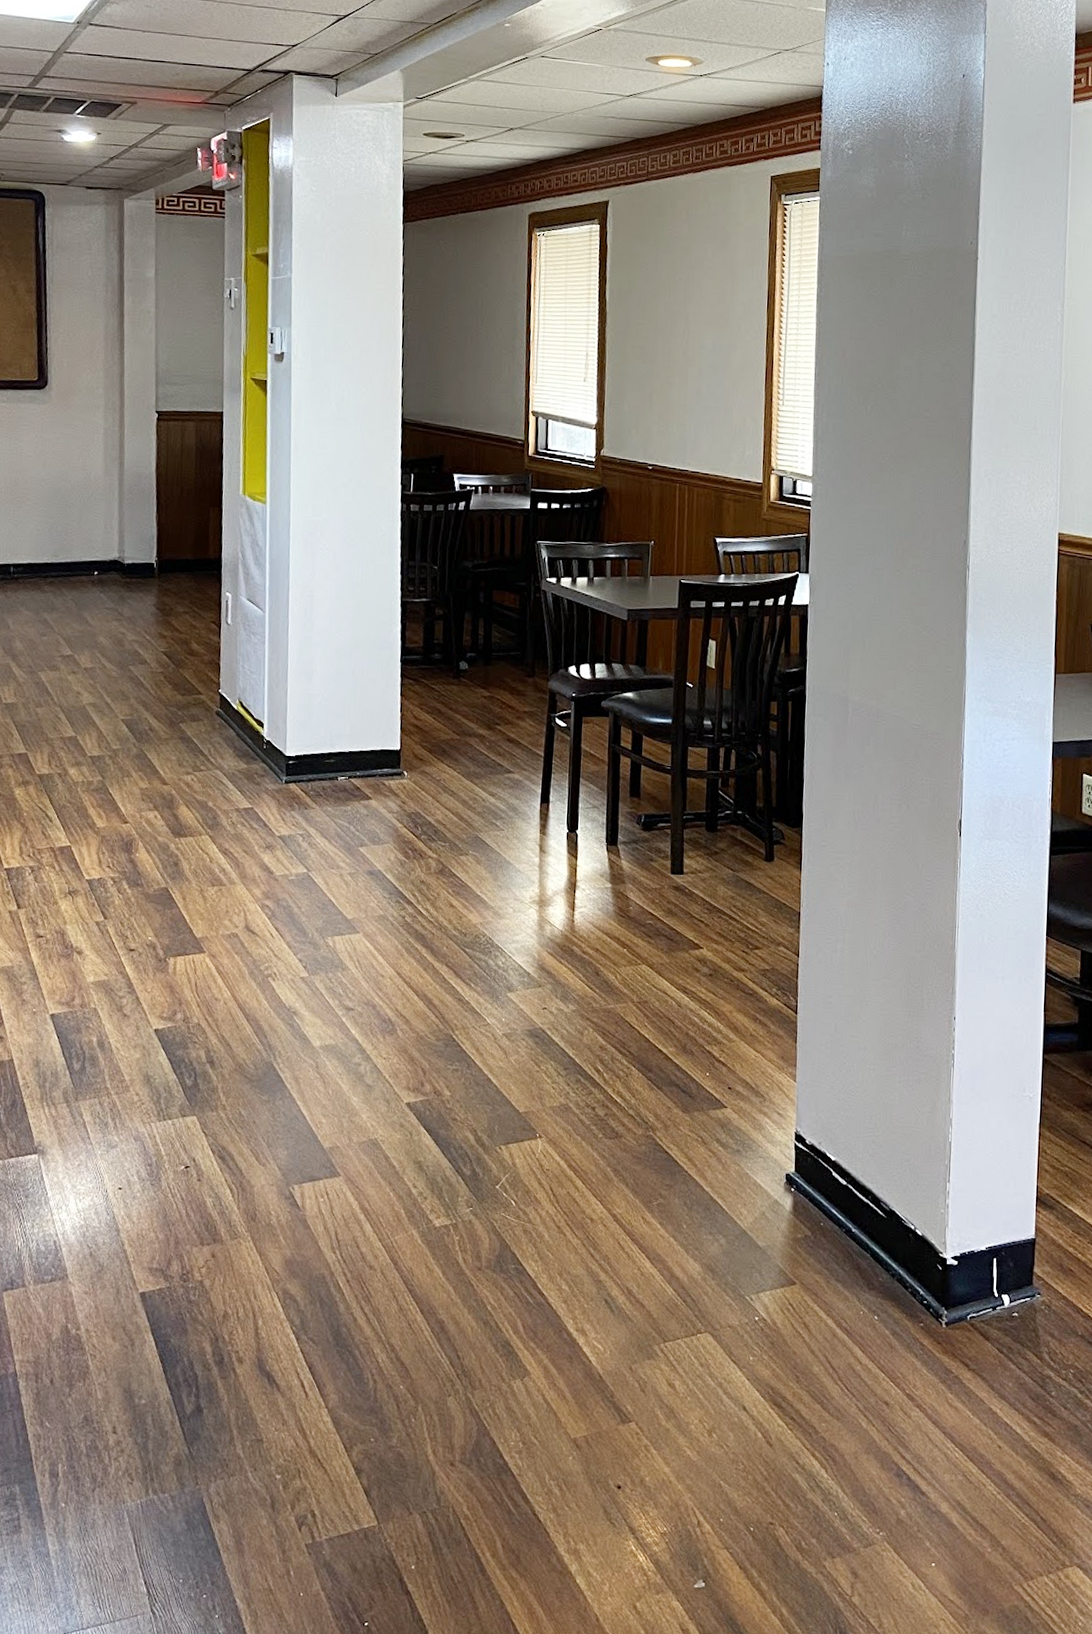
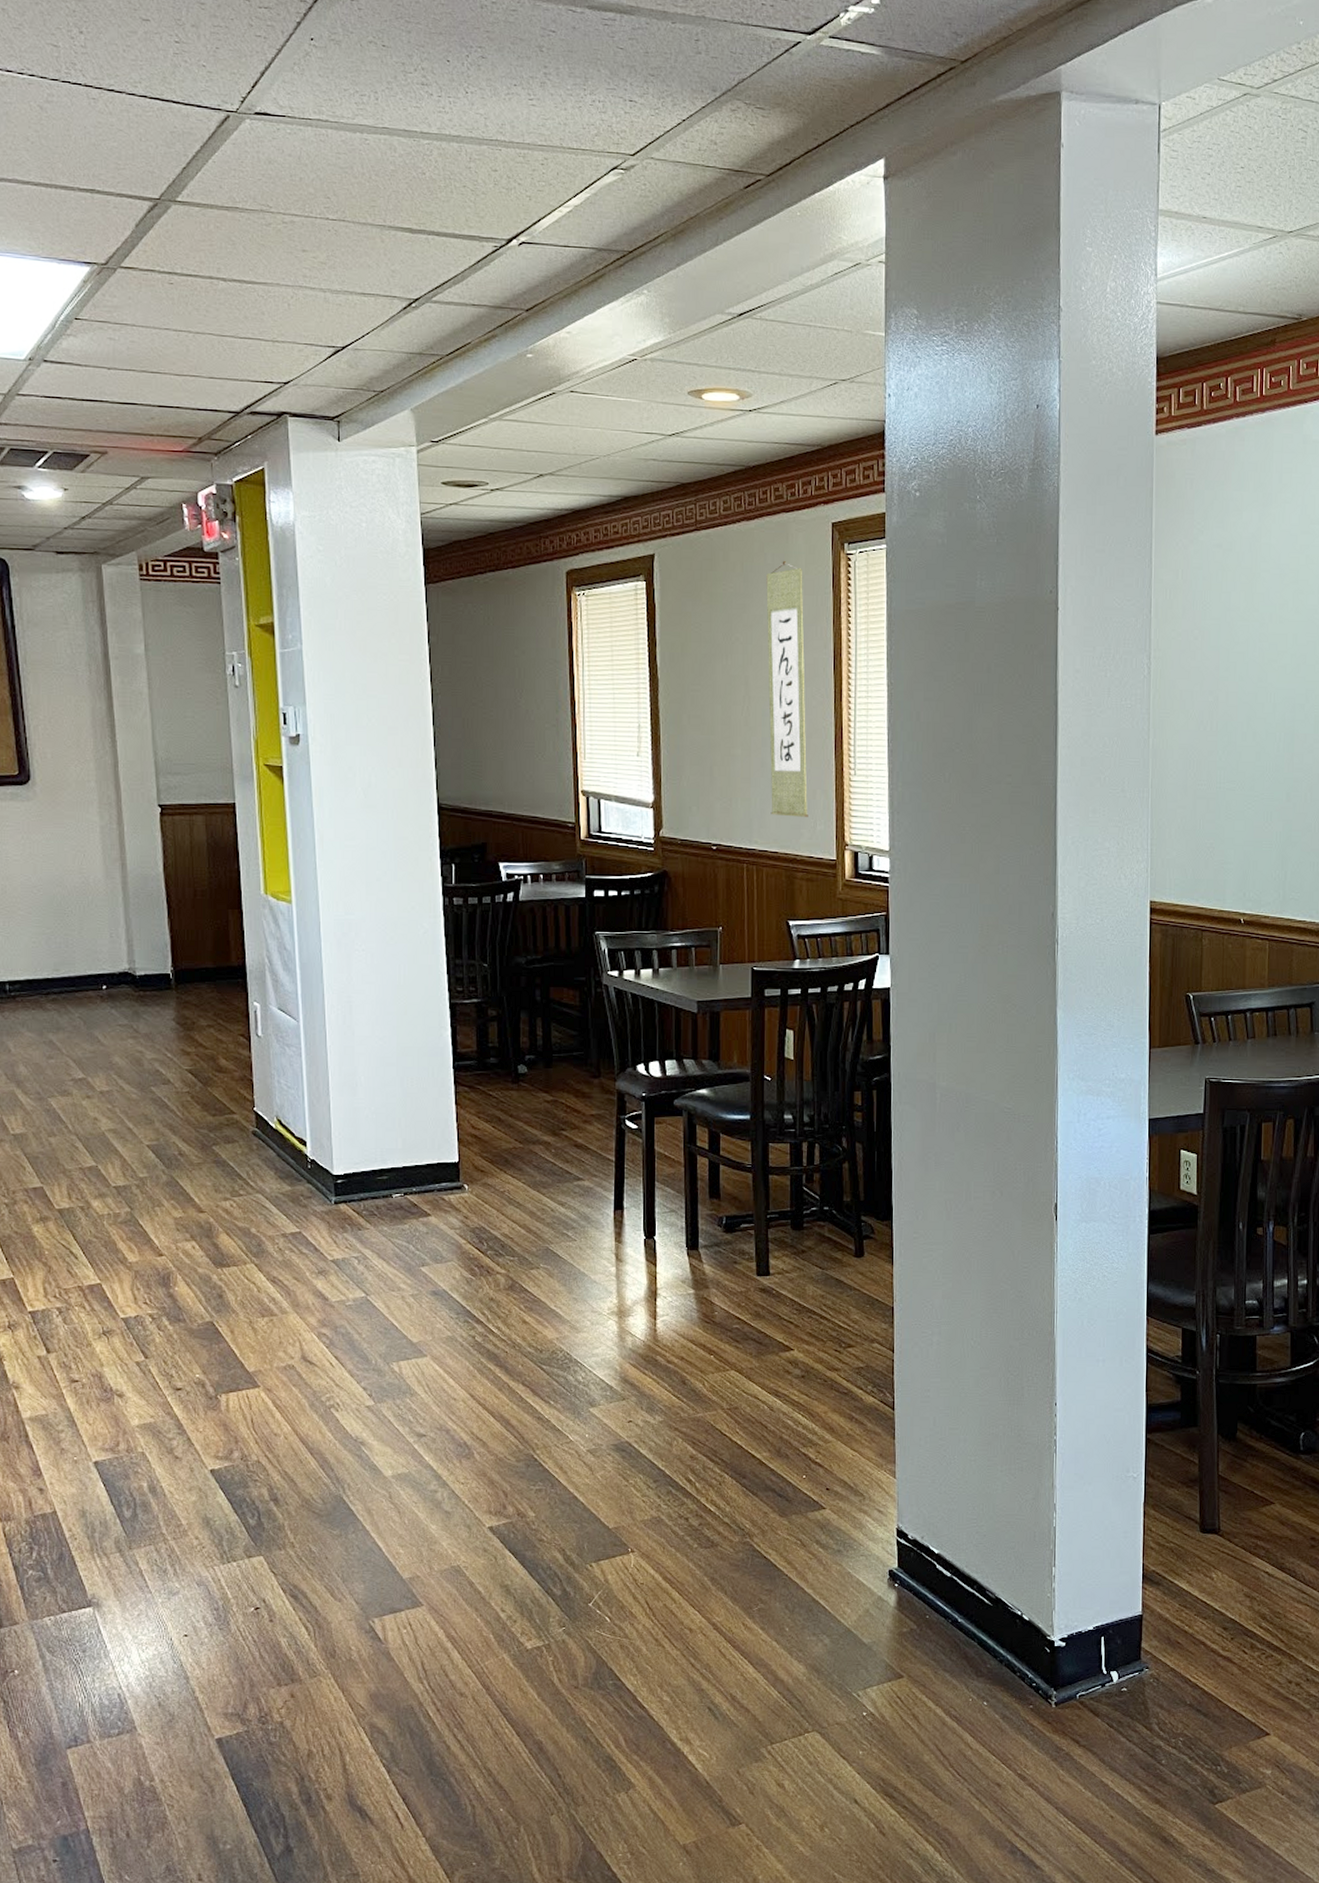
wall scroll: none [703,208,743,443] -> present [766,560,808,817]

